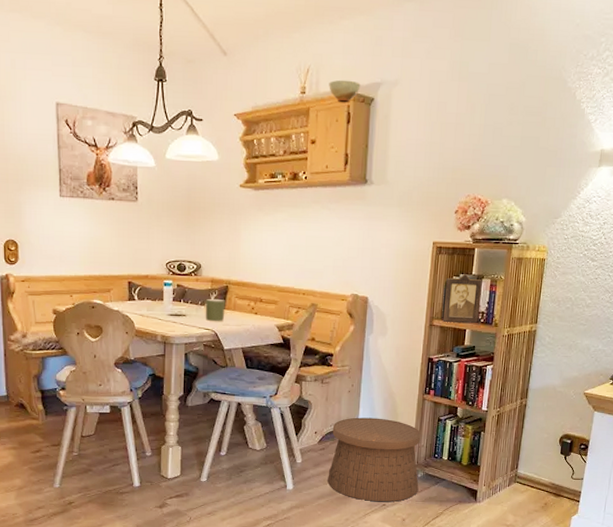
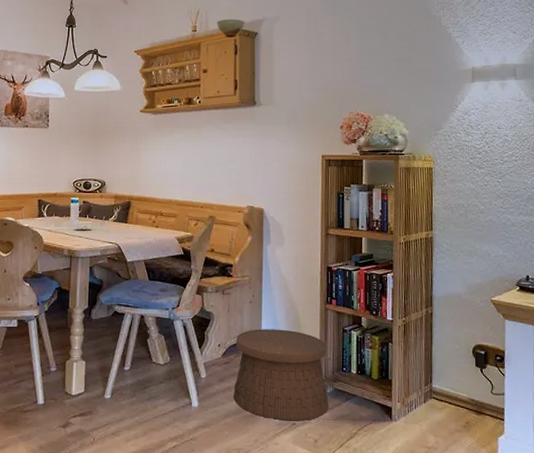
mug: present [205,298,225,322] -> none [109,213,128,236]
photo frame: present [442,273,482,323] -> none [337,183,374,231]

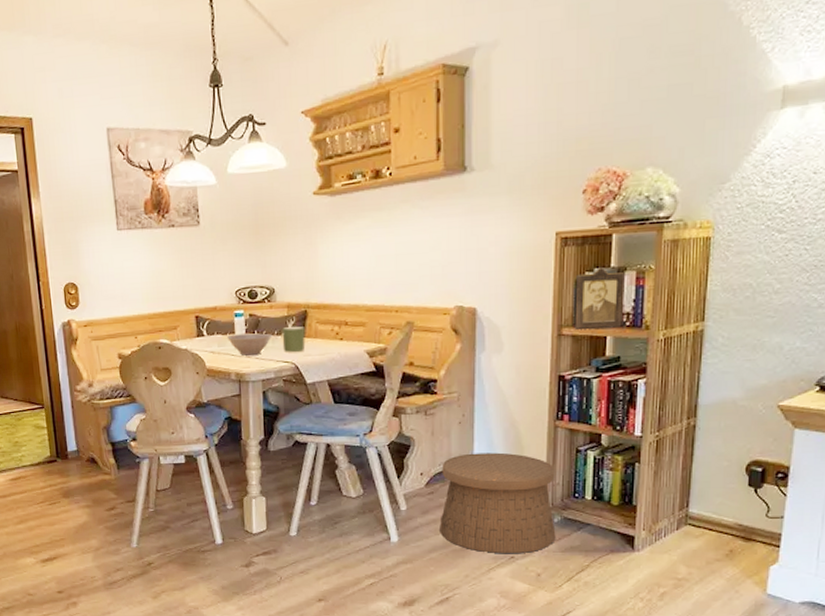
bowl: none [64,217,101,235] -> present [227,333,273,356]
mug: none [109,213,128,236] -> present [282,326,306,353]
bowl: present [217,19,245,38] -> none [411,50,451,79]
photo frame: none [337,183,374,231] -> present [574,266,625,329]

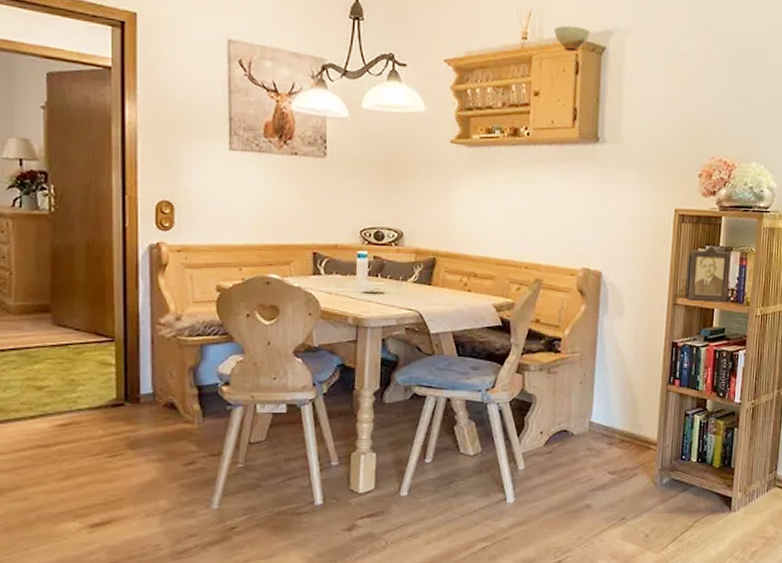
bowl: present [227,333,273,356] -> none [347,276,397,300]
mug: present [282,326,306,353] -> none [407,272,432,301]
bowl: none [411,50,451,79] -> present [554,25,590,52]
basket: present [440,452,556,554] -> none [556,413,666,515]

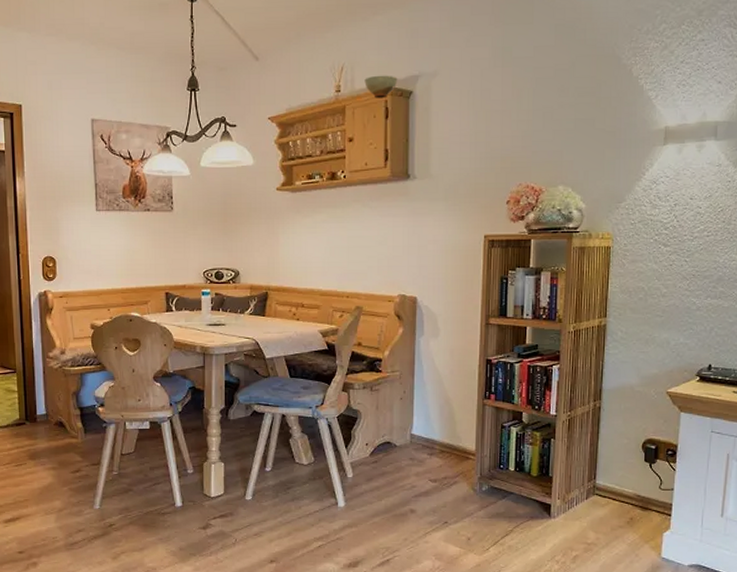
photo frame: present [687,245,731,301] -> none [500,266,541,320]

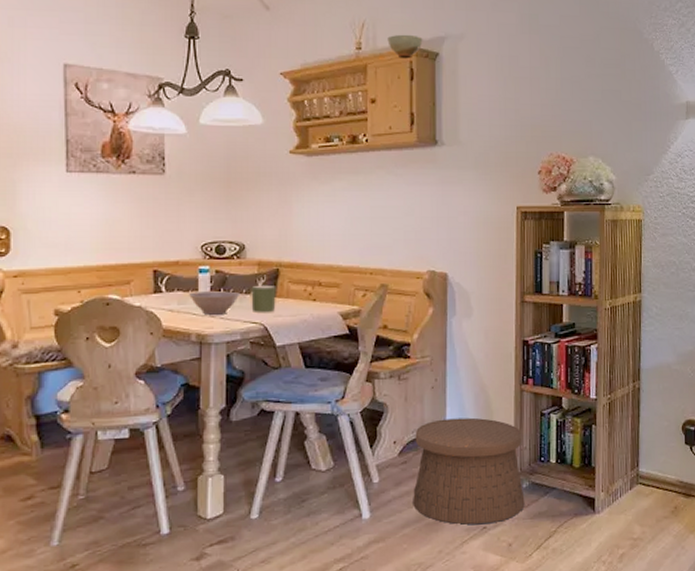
bowl: none [194,311,236,331] -> present [189,291,241,315]
mug: none [244,306,266,330] -> present [251,285,276,314]
basket: none [382,426,484,520] -> present [413,417,525,525]

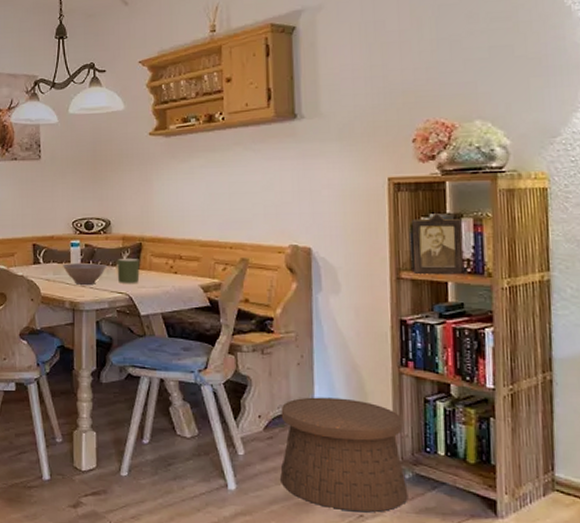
bowl: present [387,34,423,59] -> none [241,11,278,36]
photo frame: none [535,240,576,297] -> present [411,212,463,273]

